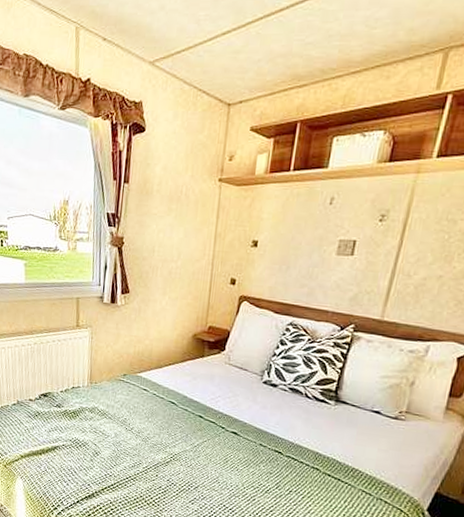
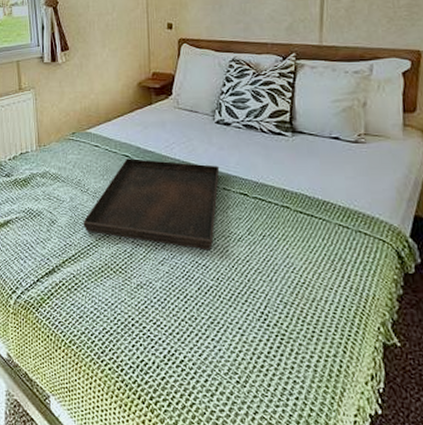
serving tray: none [124,405,260,496] -> present [83,158,220,249]

